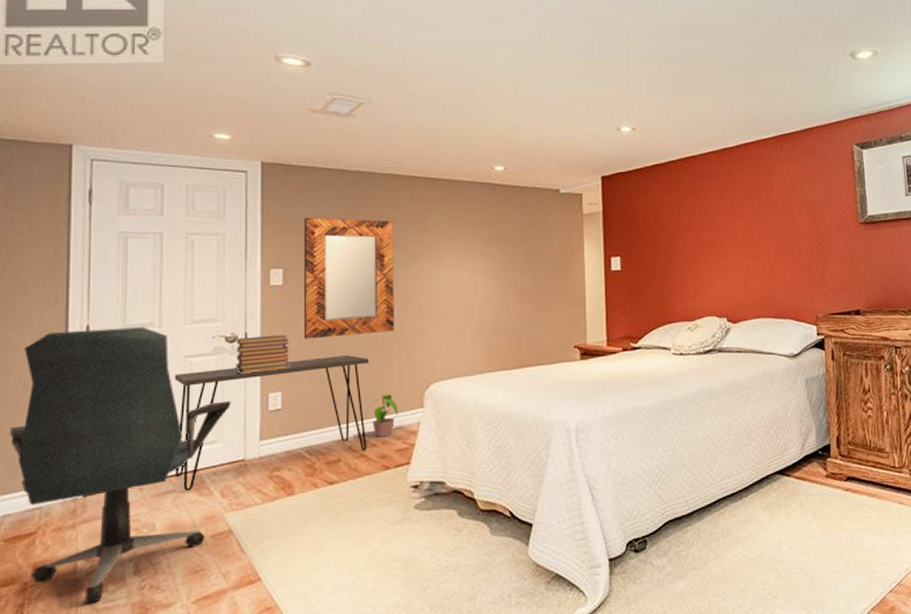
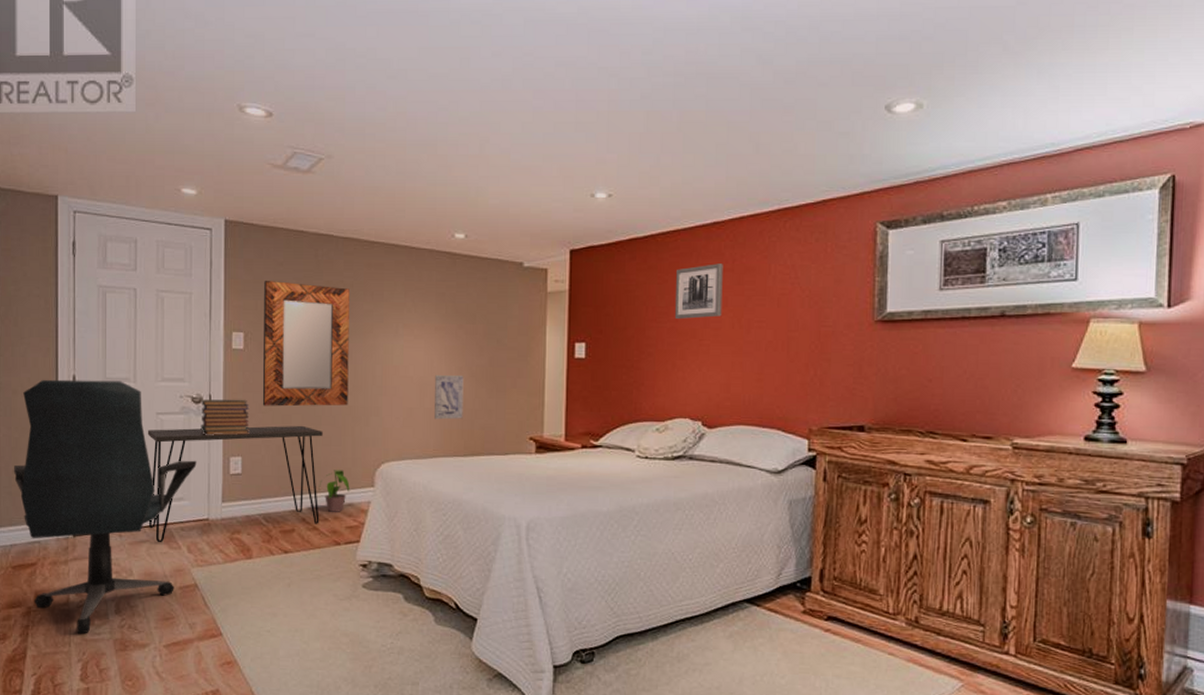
wall art: none [481,294,510,337] -> present [435,375,464,420]
wall art: none [695,182,736,231] -> present [674,263,723,319]

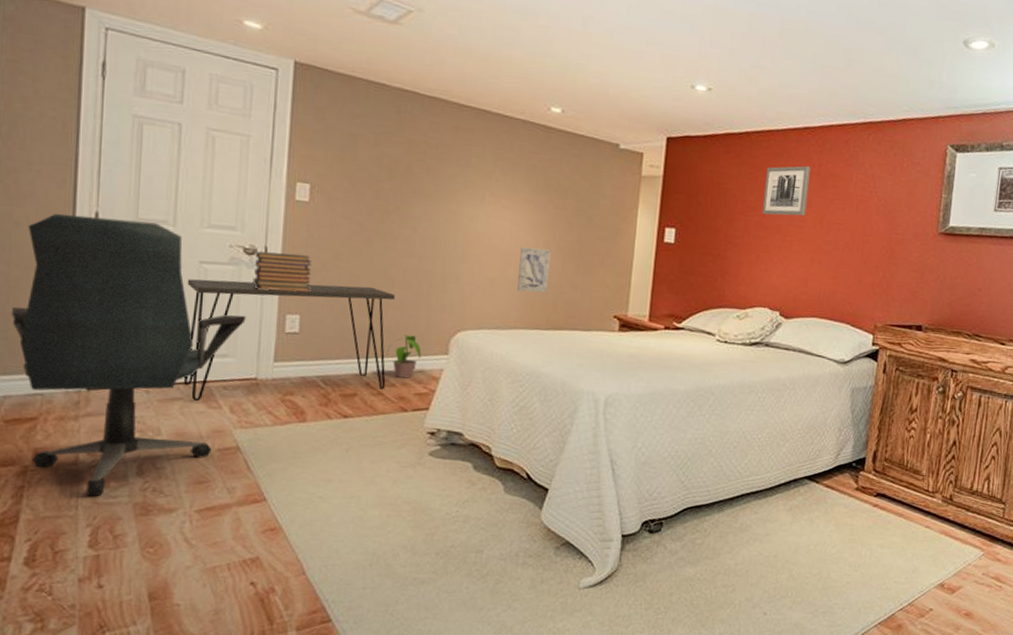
home mirror: present [262,280,350,407] -> none [327,131,434,270]

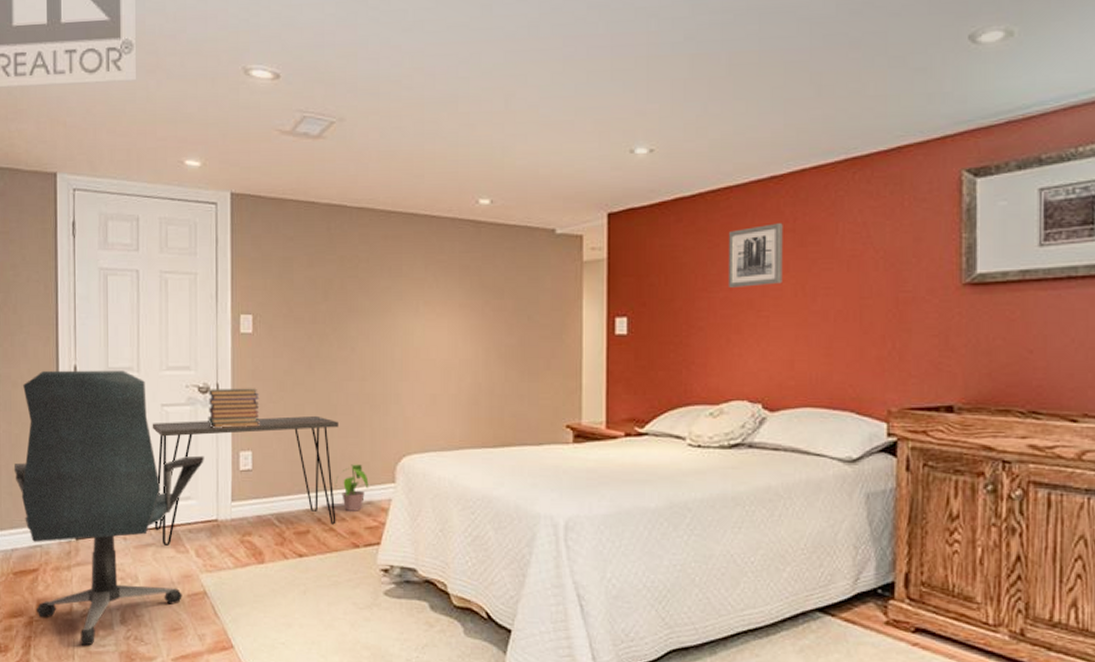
wall art: present [517,247,551,293] -> none [460,357,492,407]

